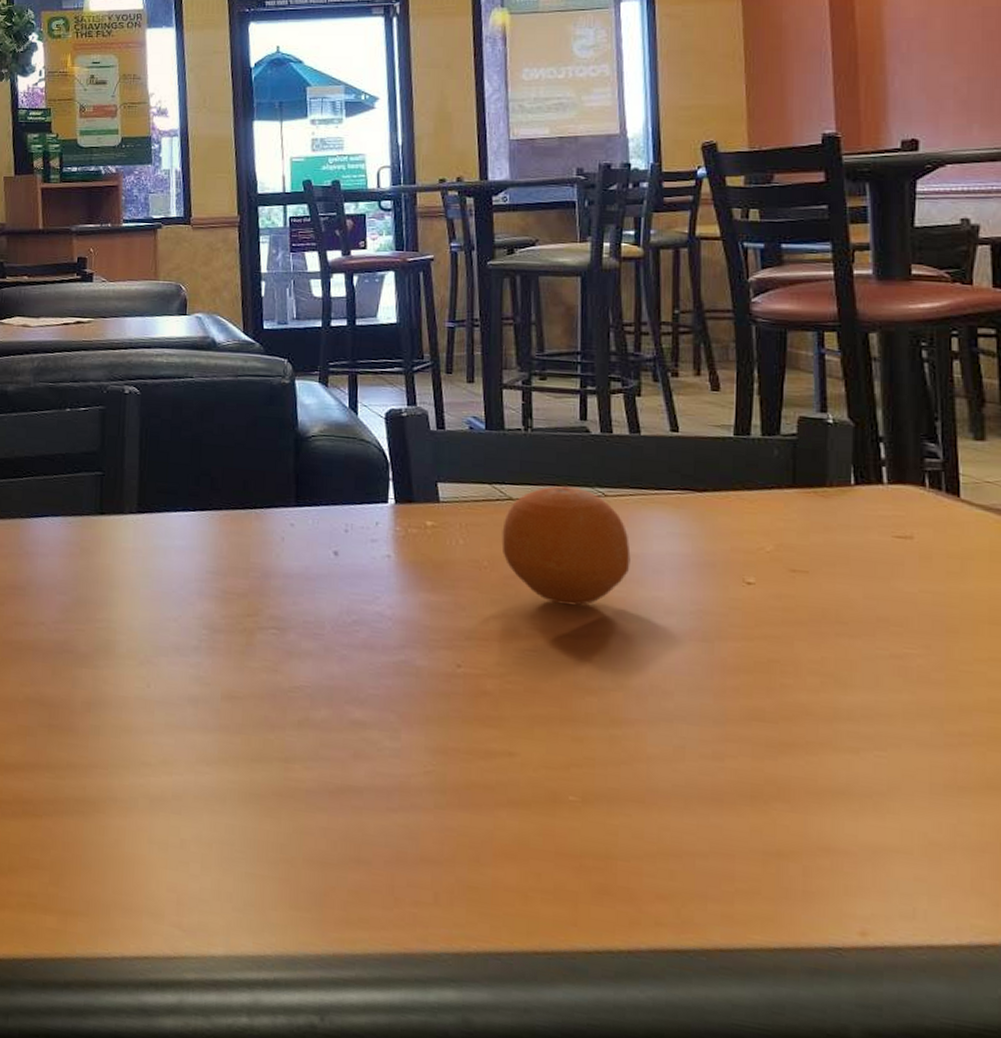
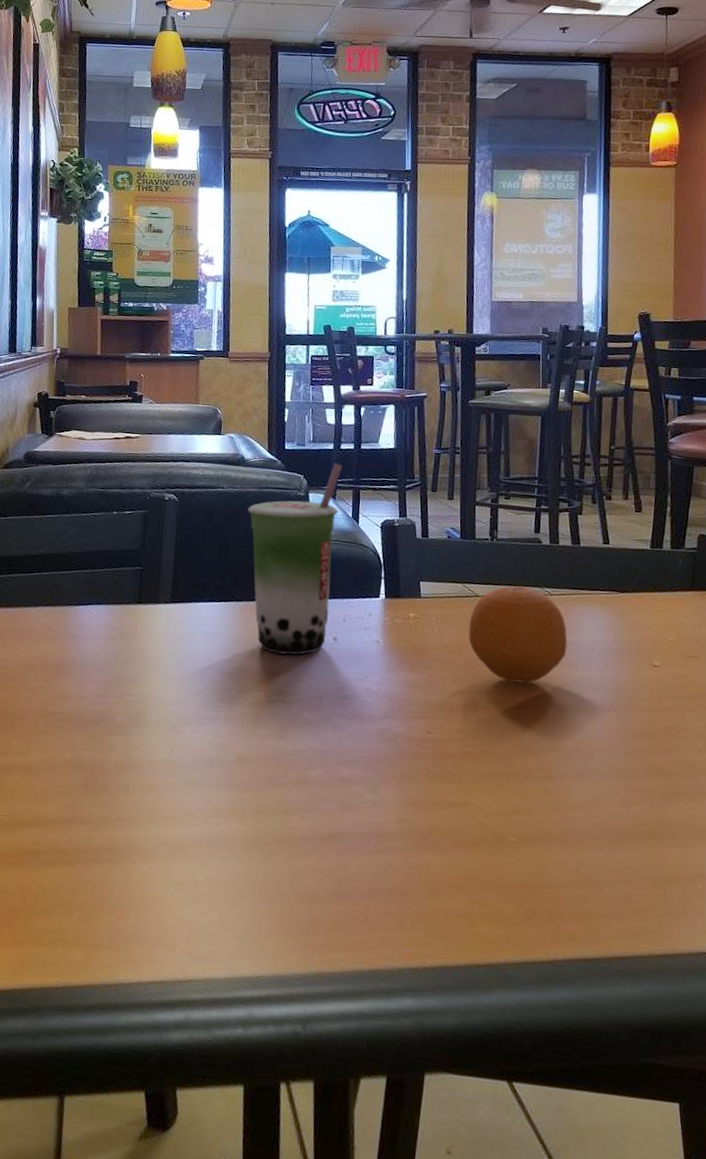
beverage cup: none [222,343,334,573] -> present [247,463,343,655]

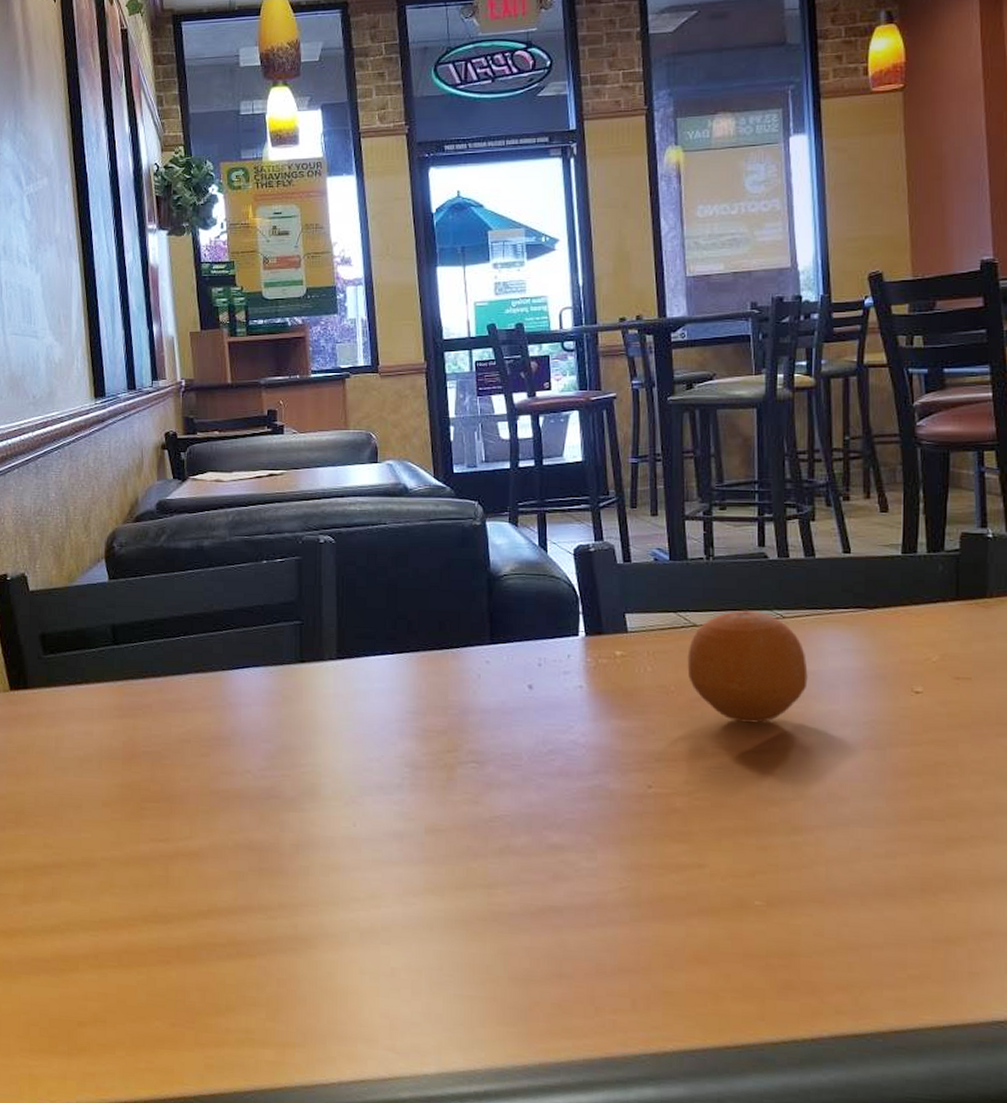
beverage cup: present [247,463,343,655] -> none [415,484,523,709]

